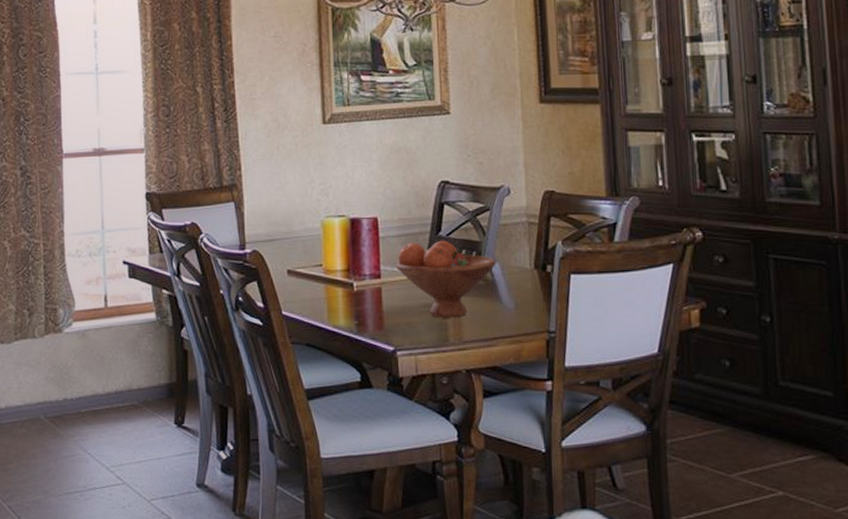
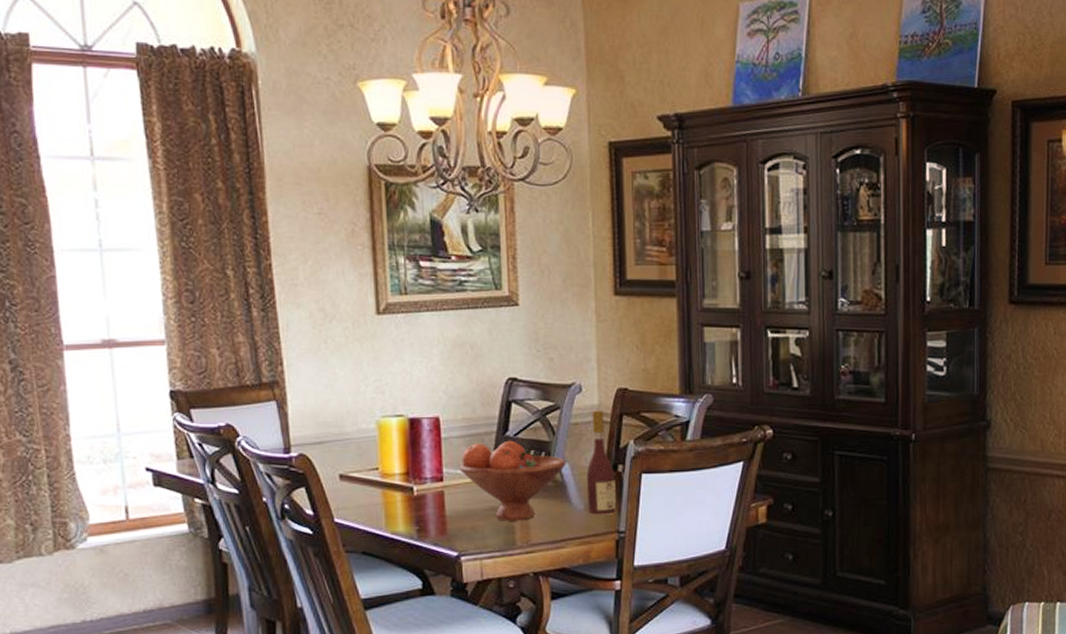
wine bottle: none [516,211,547,314] -> present [586,410,617,515]

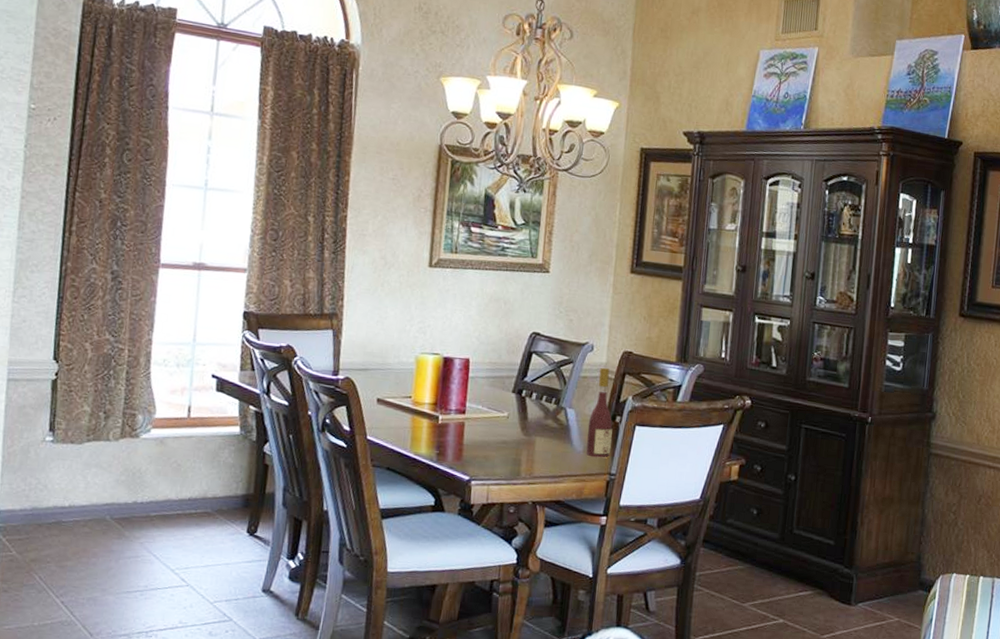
fruit bowl: present [460,440,566,521] -> none [481,384,573,455]

